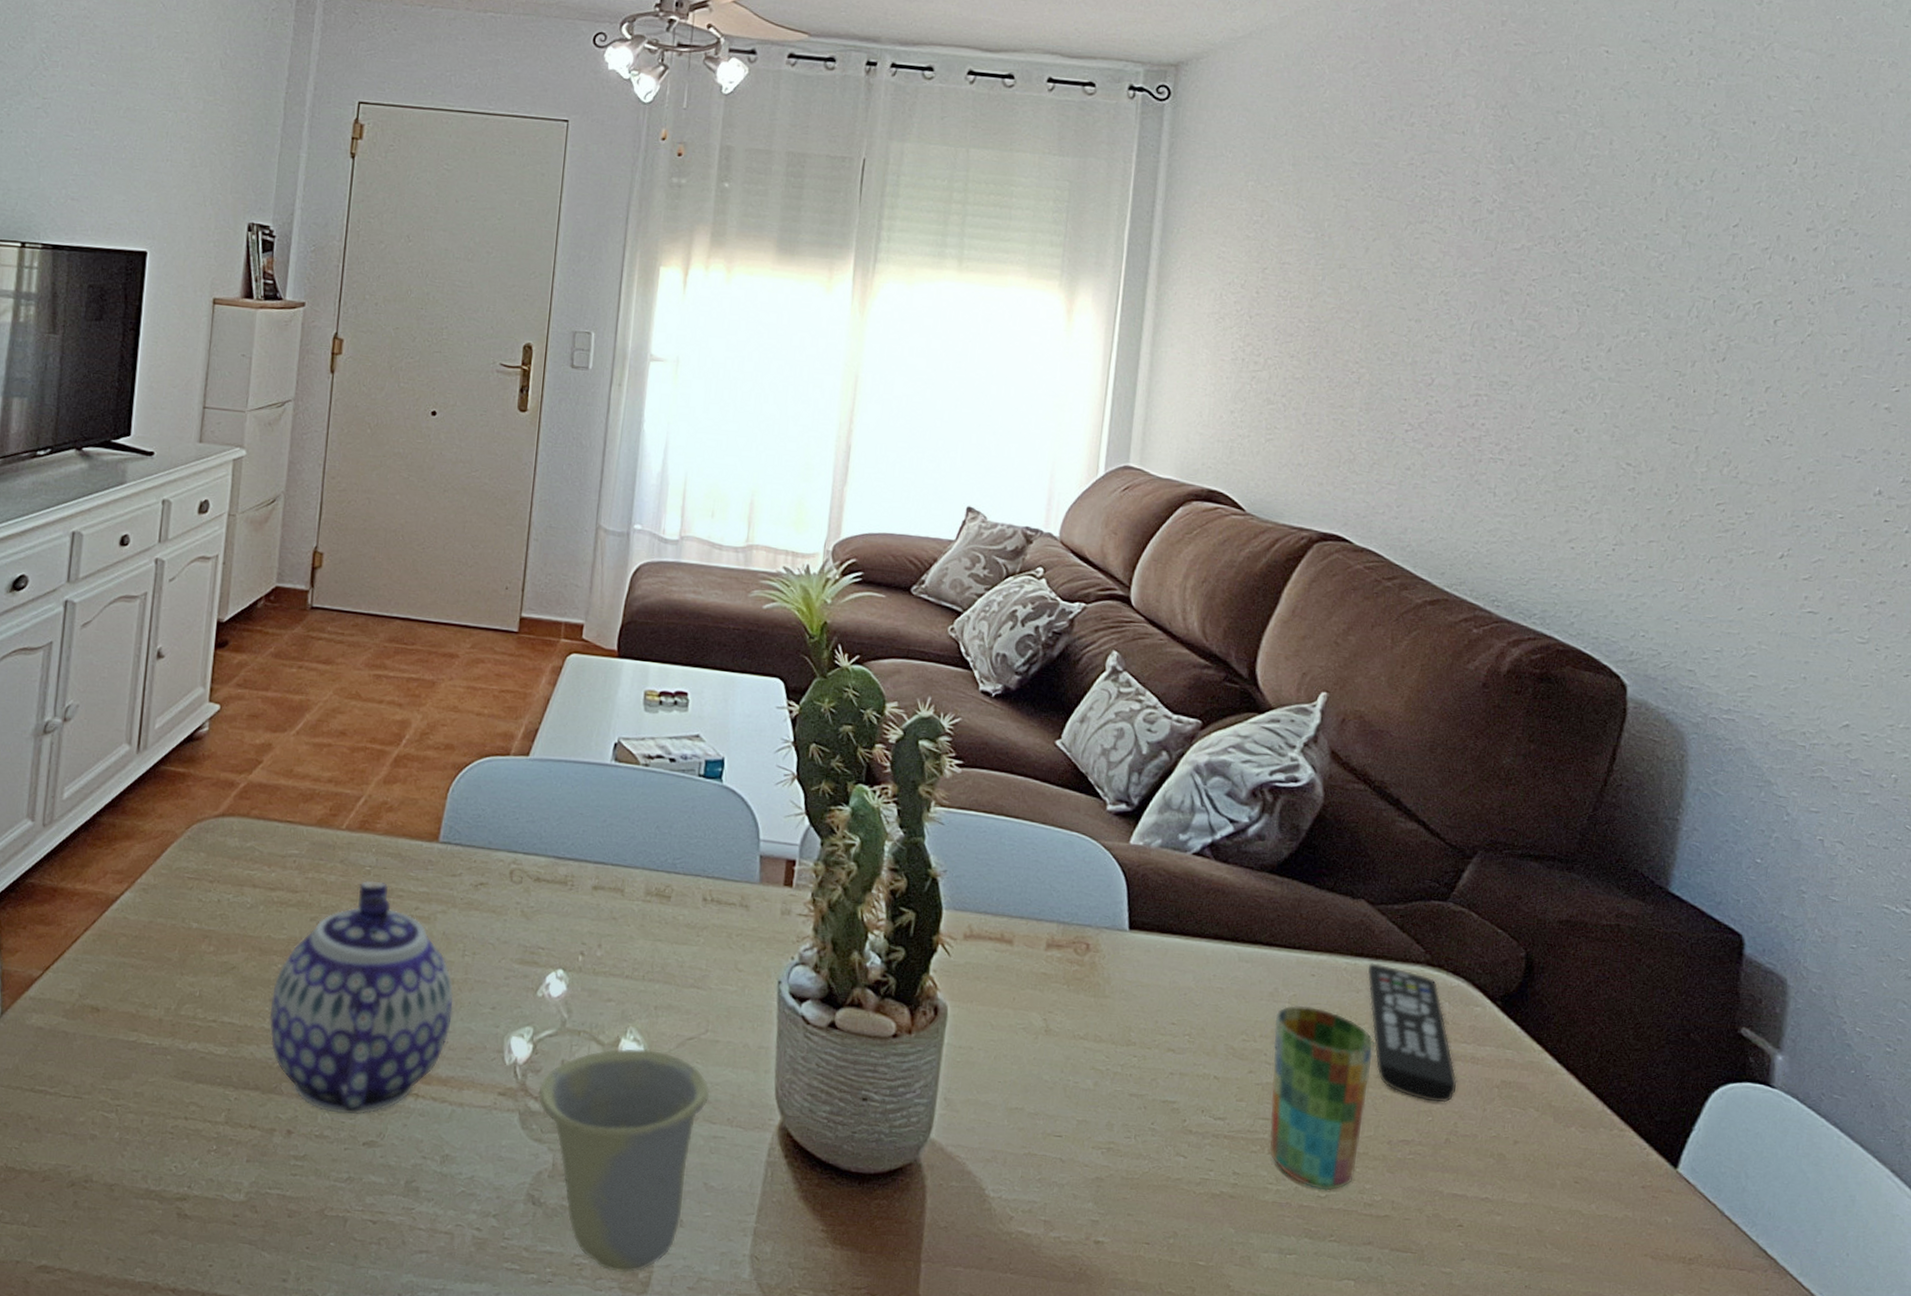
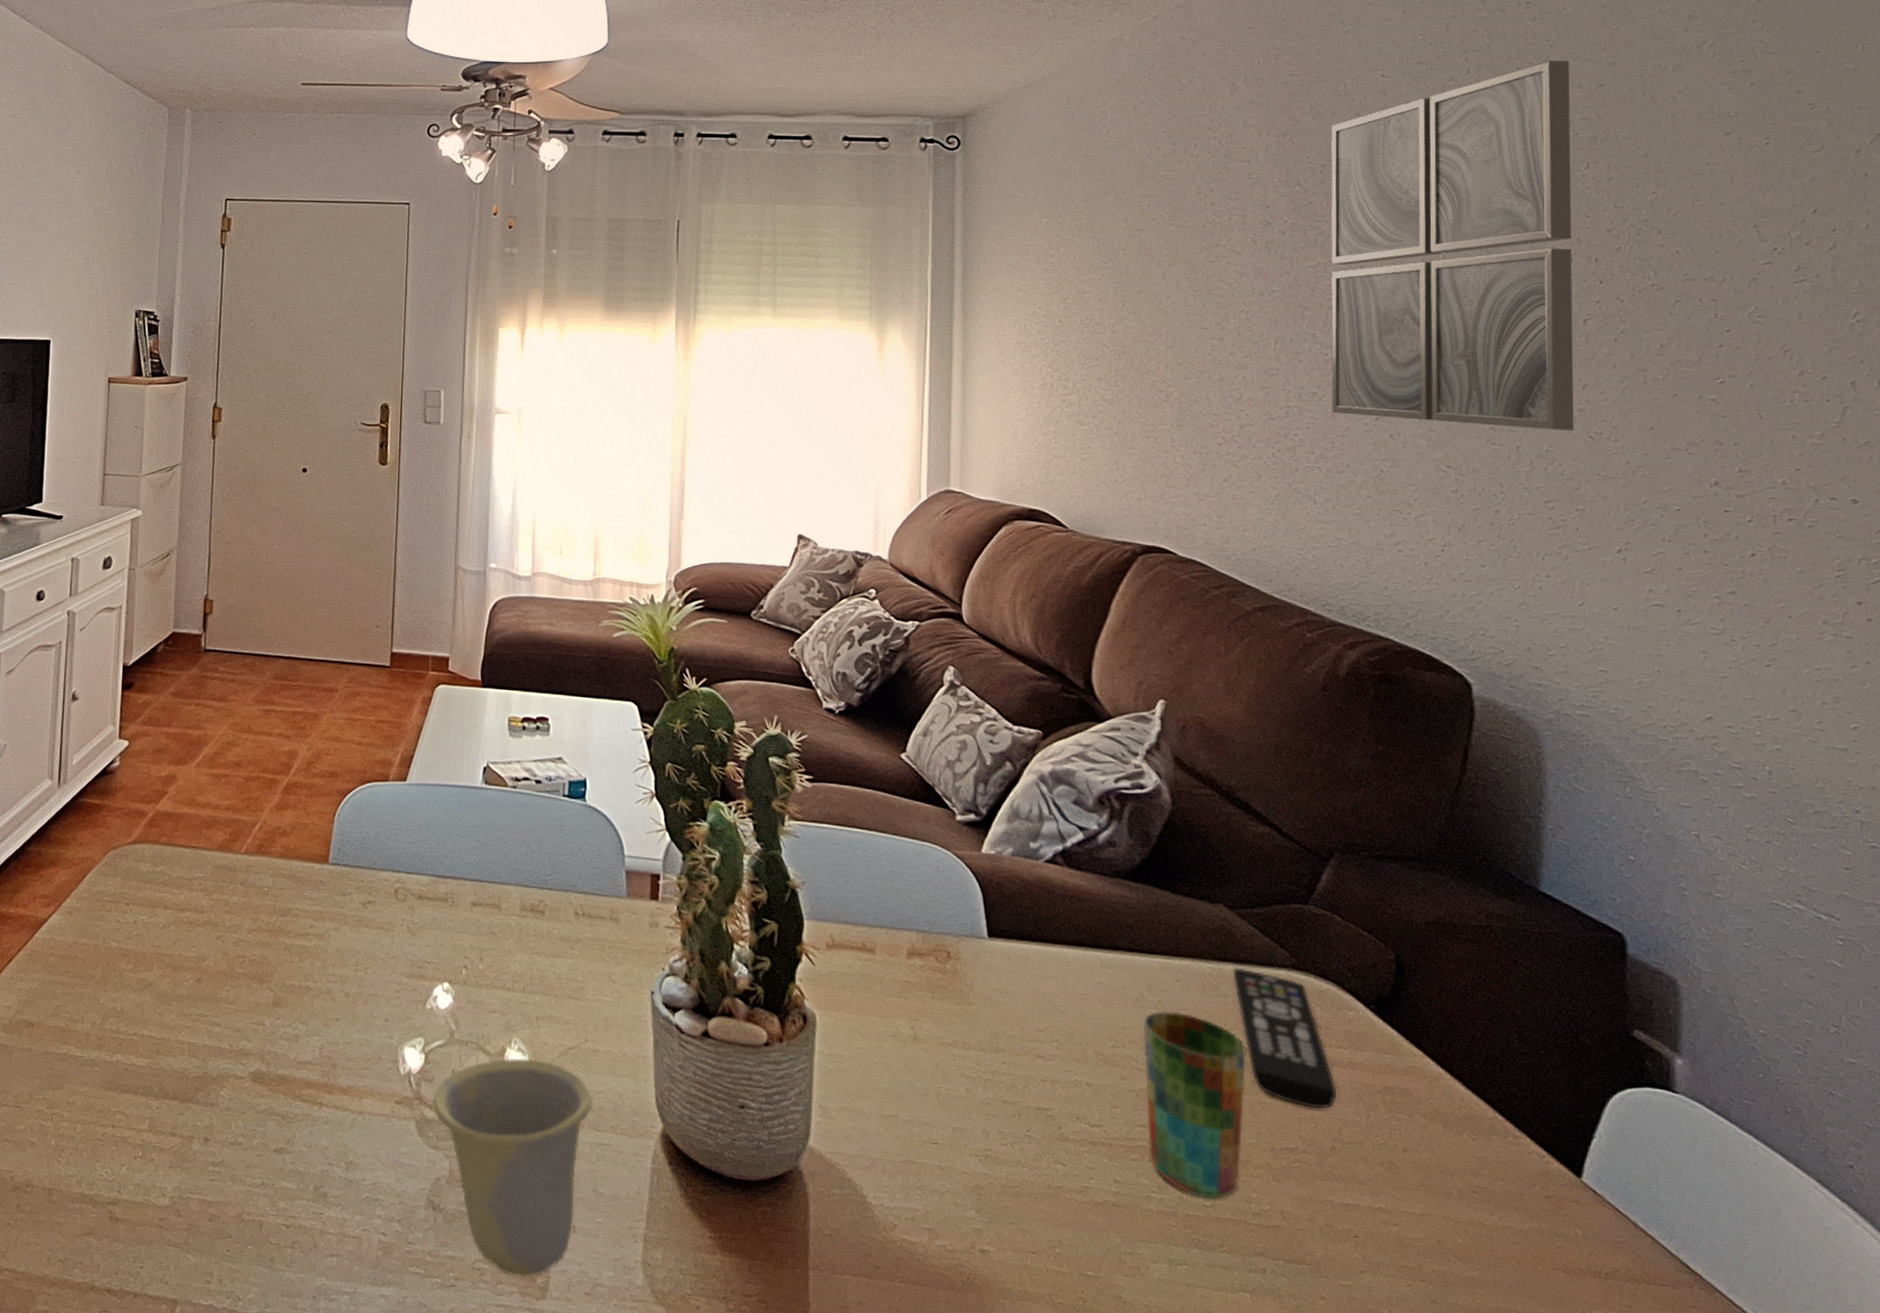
teapot: present [269,880,454,1115] -> none [184,900,350,1123]
wall art: none [1520,47,1791,433] -> present [1331,60,1575,431]

